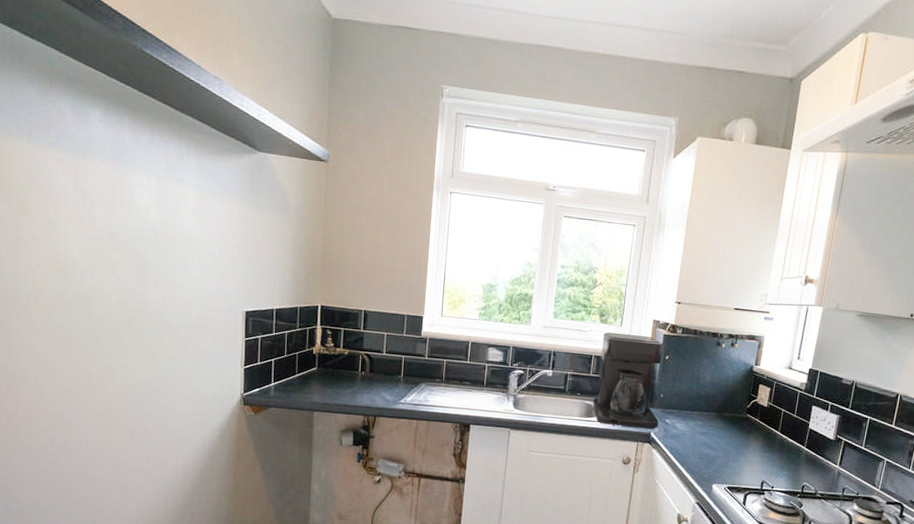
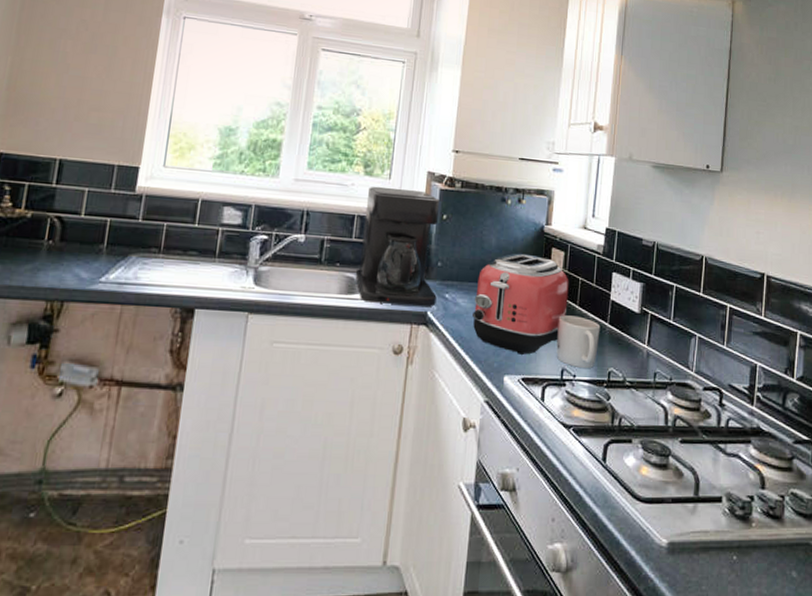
toaster: none [688,388,773,469] -> present [472,253,569,355]
mug: none [758,439,798,483] -> present [556,315,601,369]

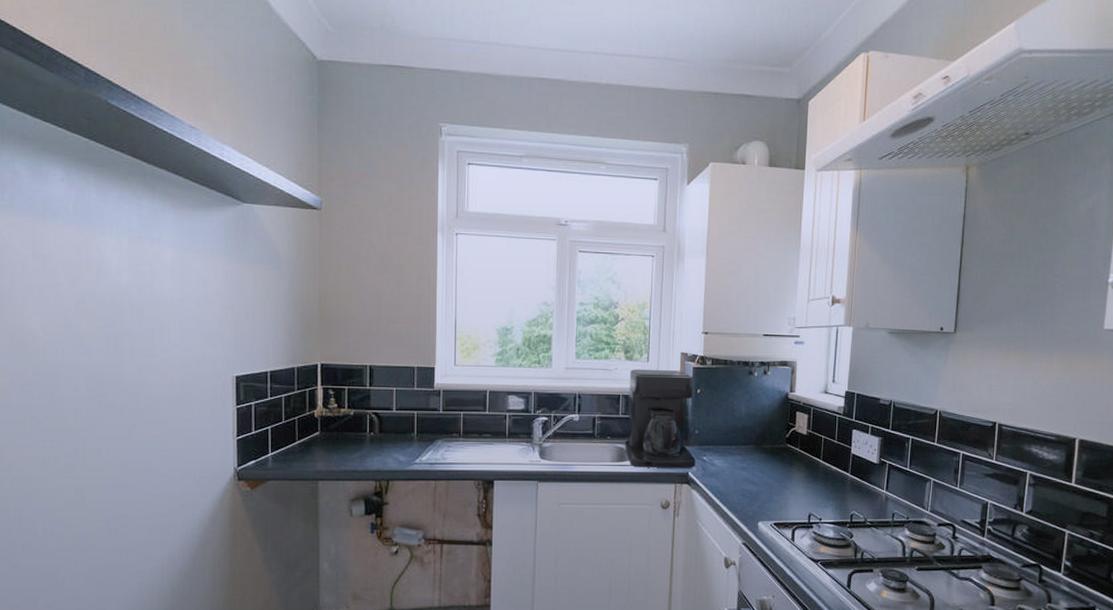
toaster: present [472,253,569,355] -> none [728,418,813,504]
mug: present [556,315,601,369] -> none [803,469,843,513]

